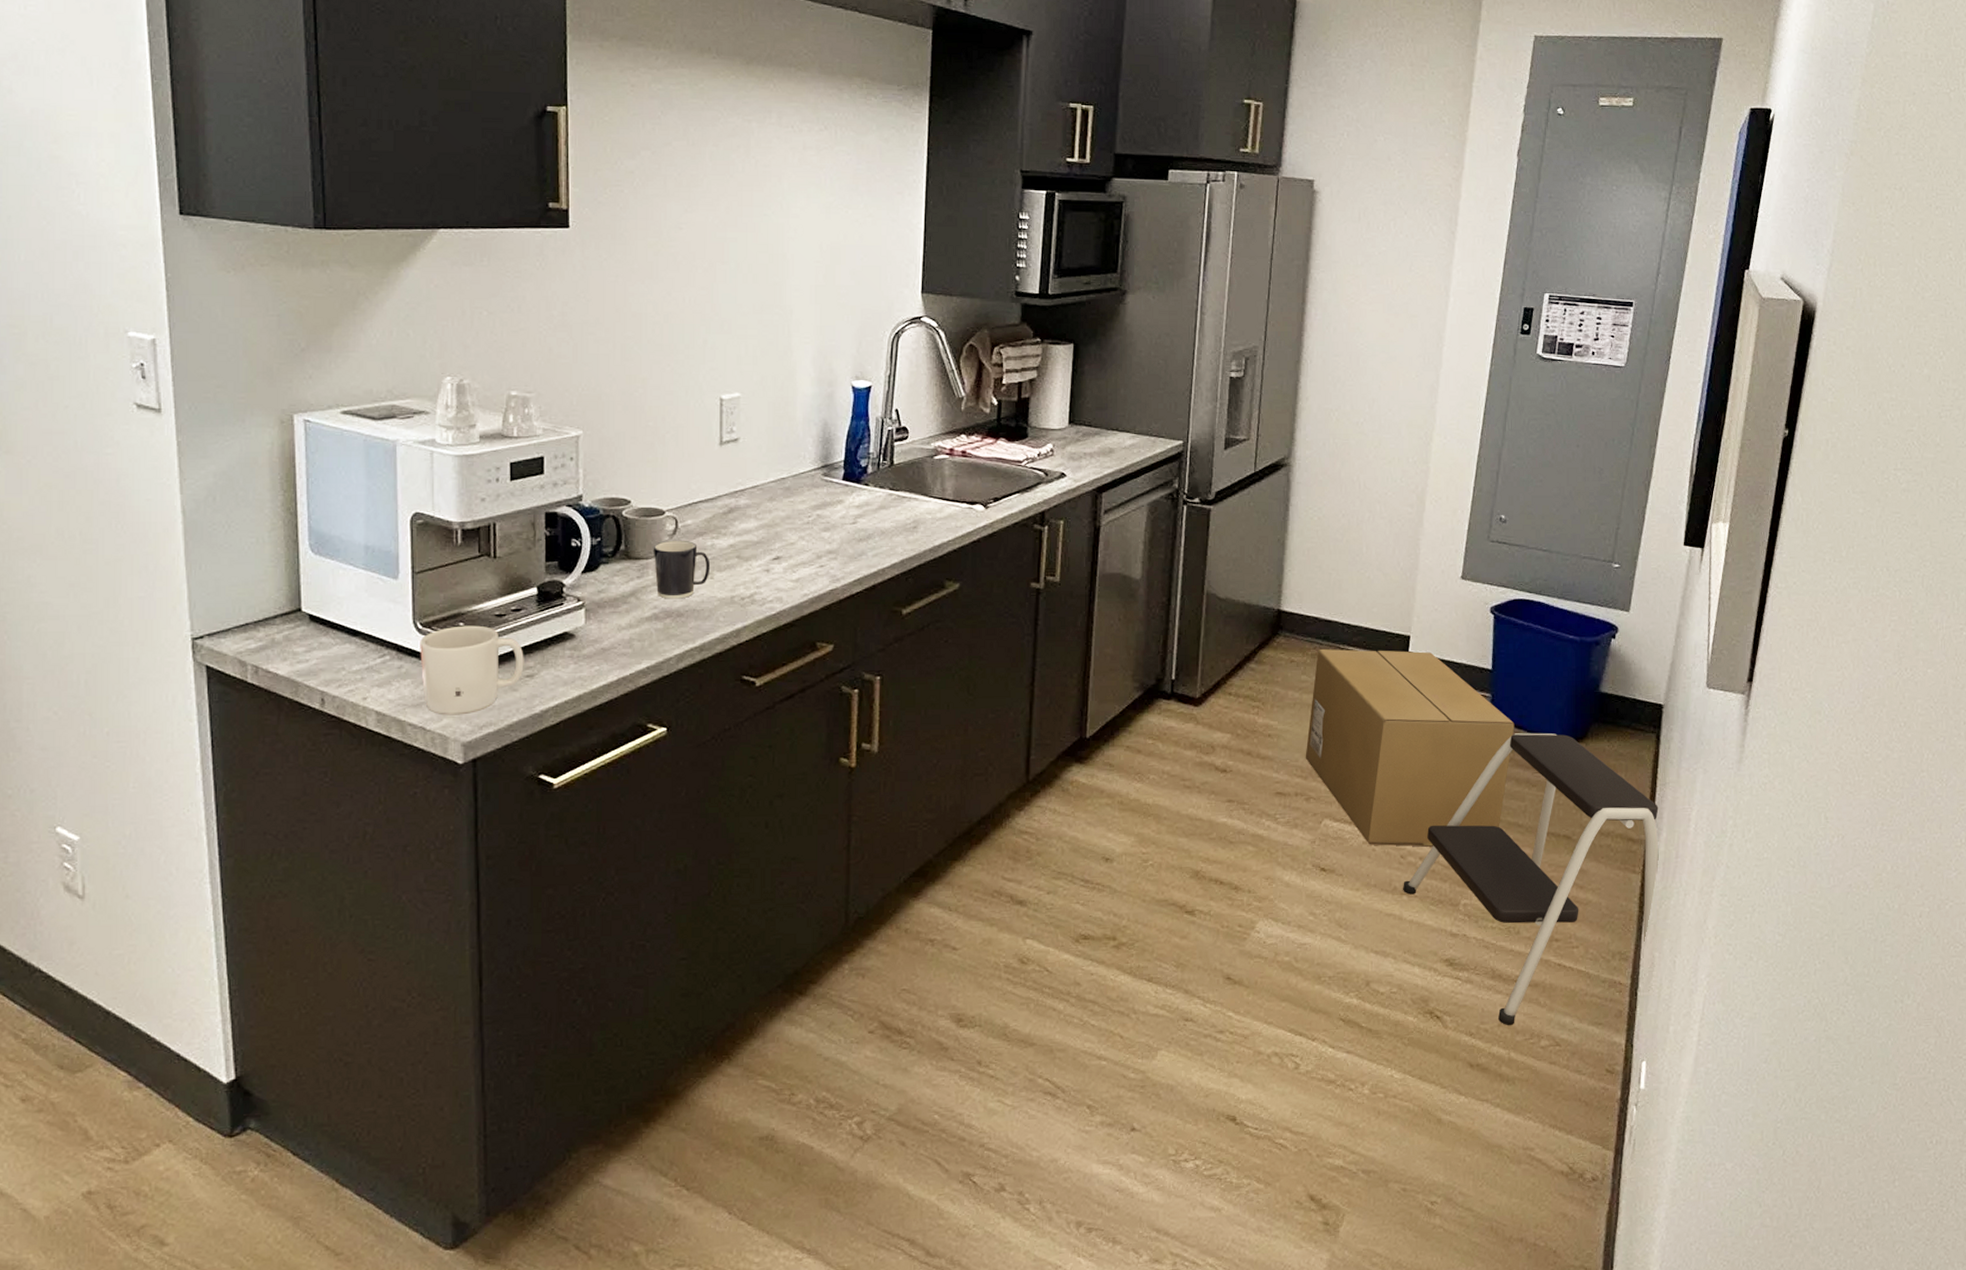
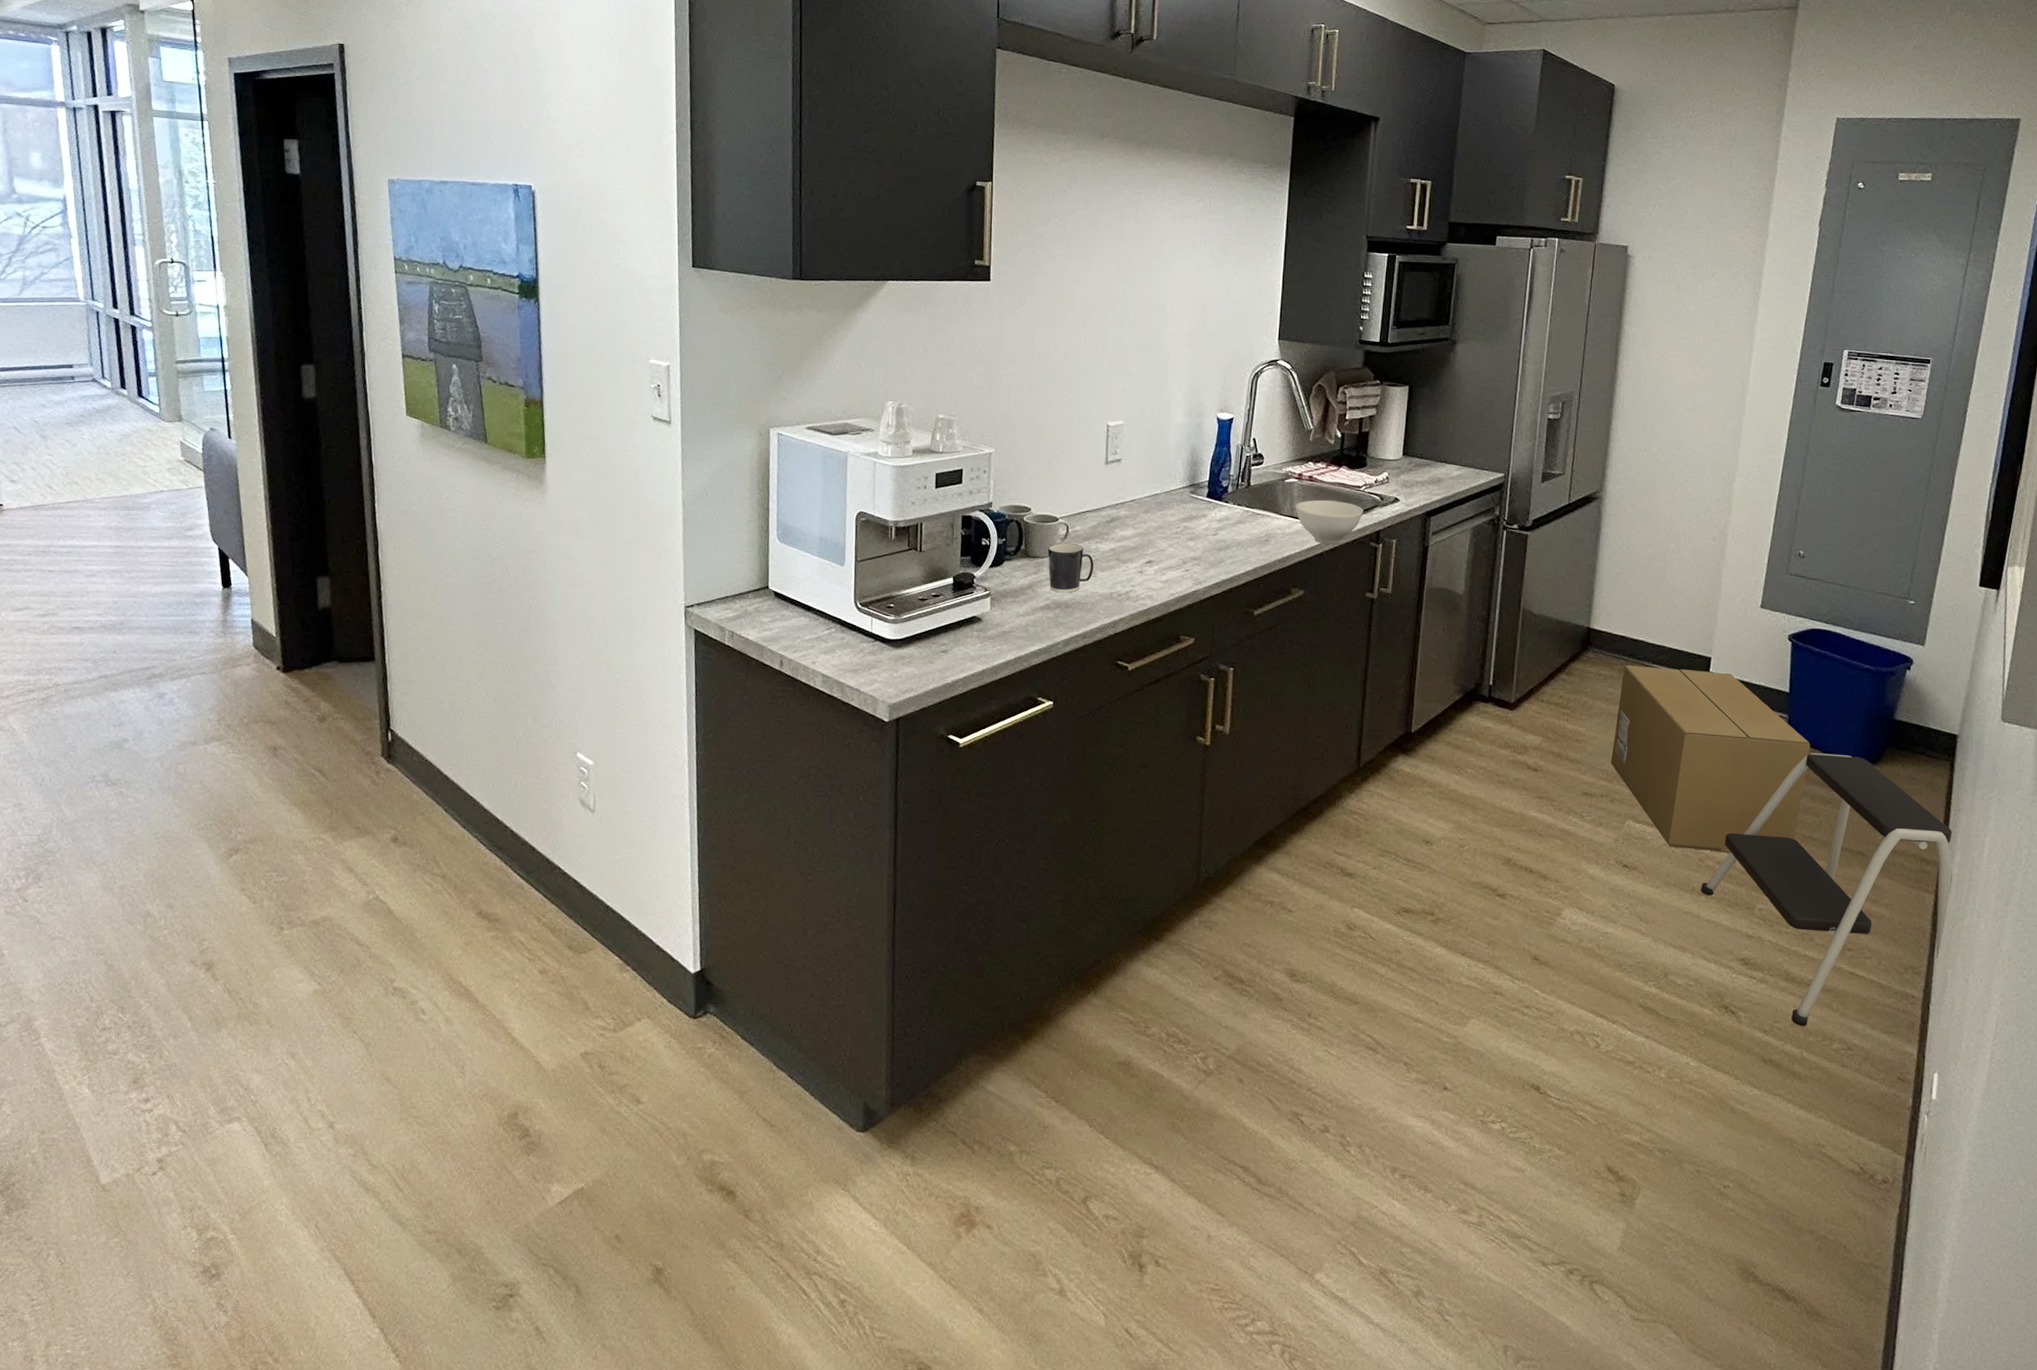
mug: present [420,625,524,716] -> none [858,606,941,681]
bowl: none [946,479,1026,529] -> present [1295,500,1364,545]

